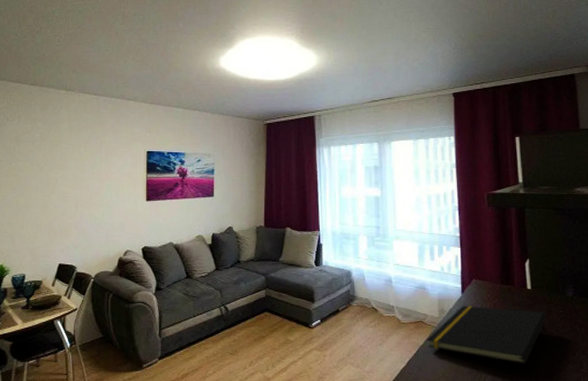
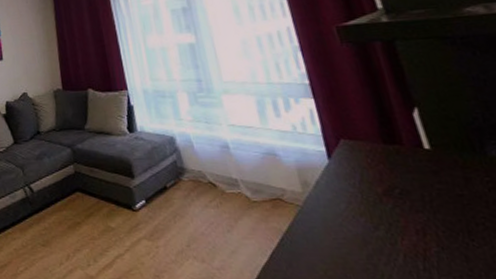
notepad: present [427,305,547,365] -> none [291,174,470,259]

